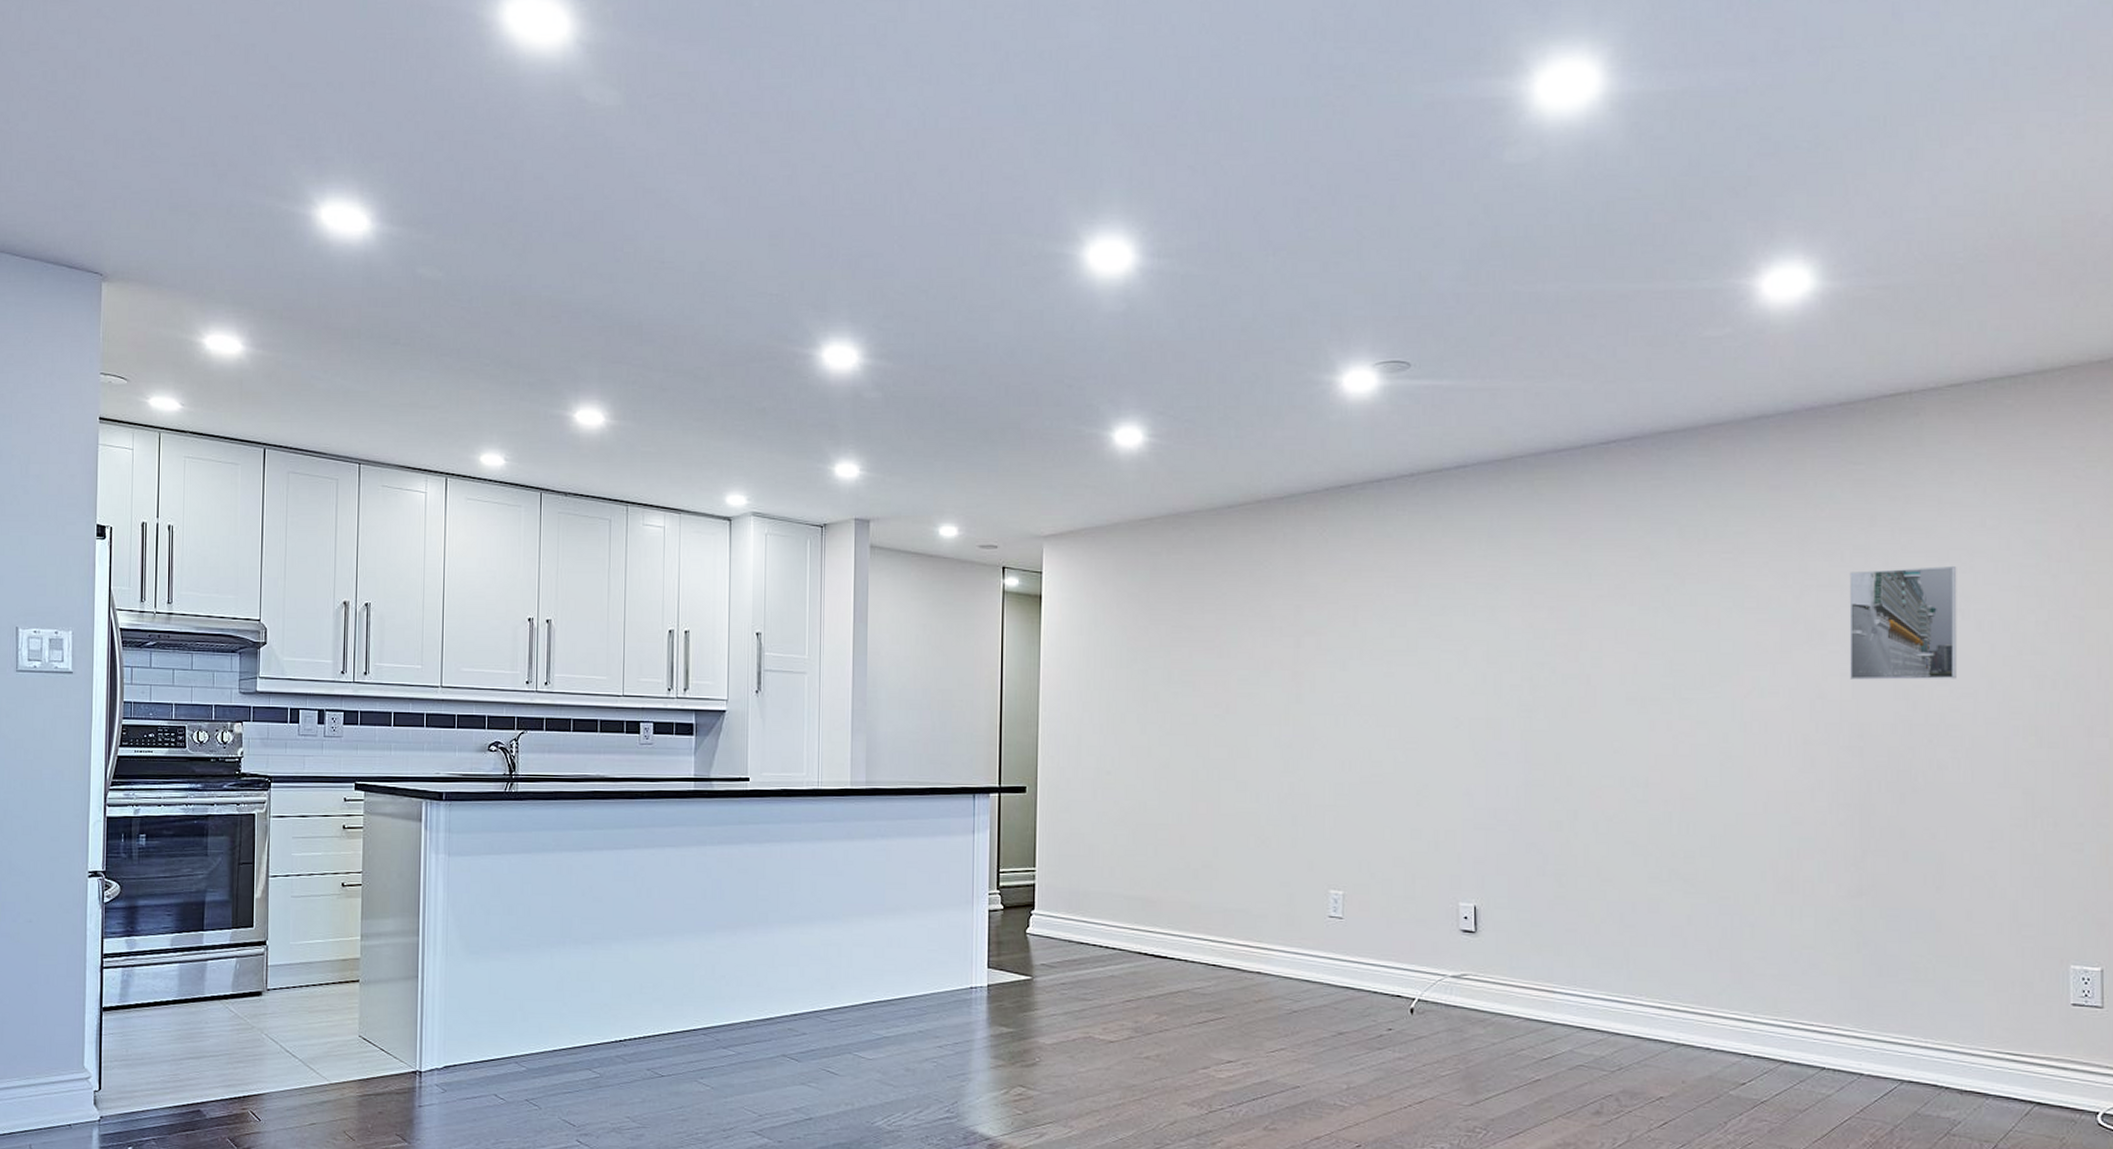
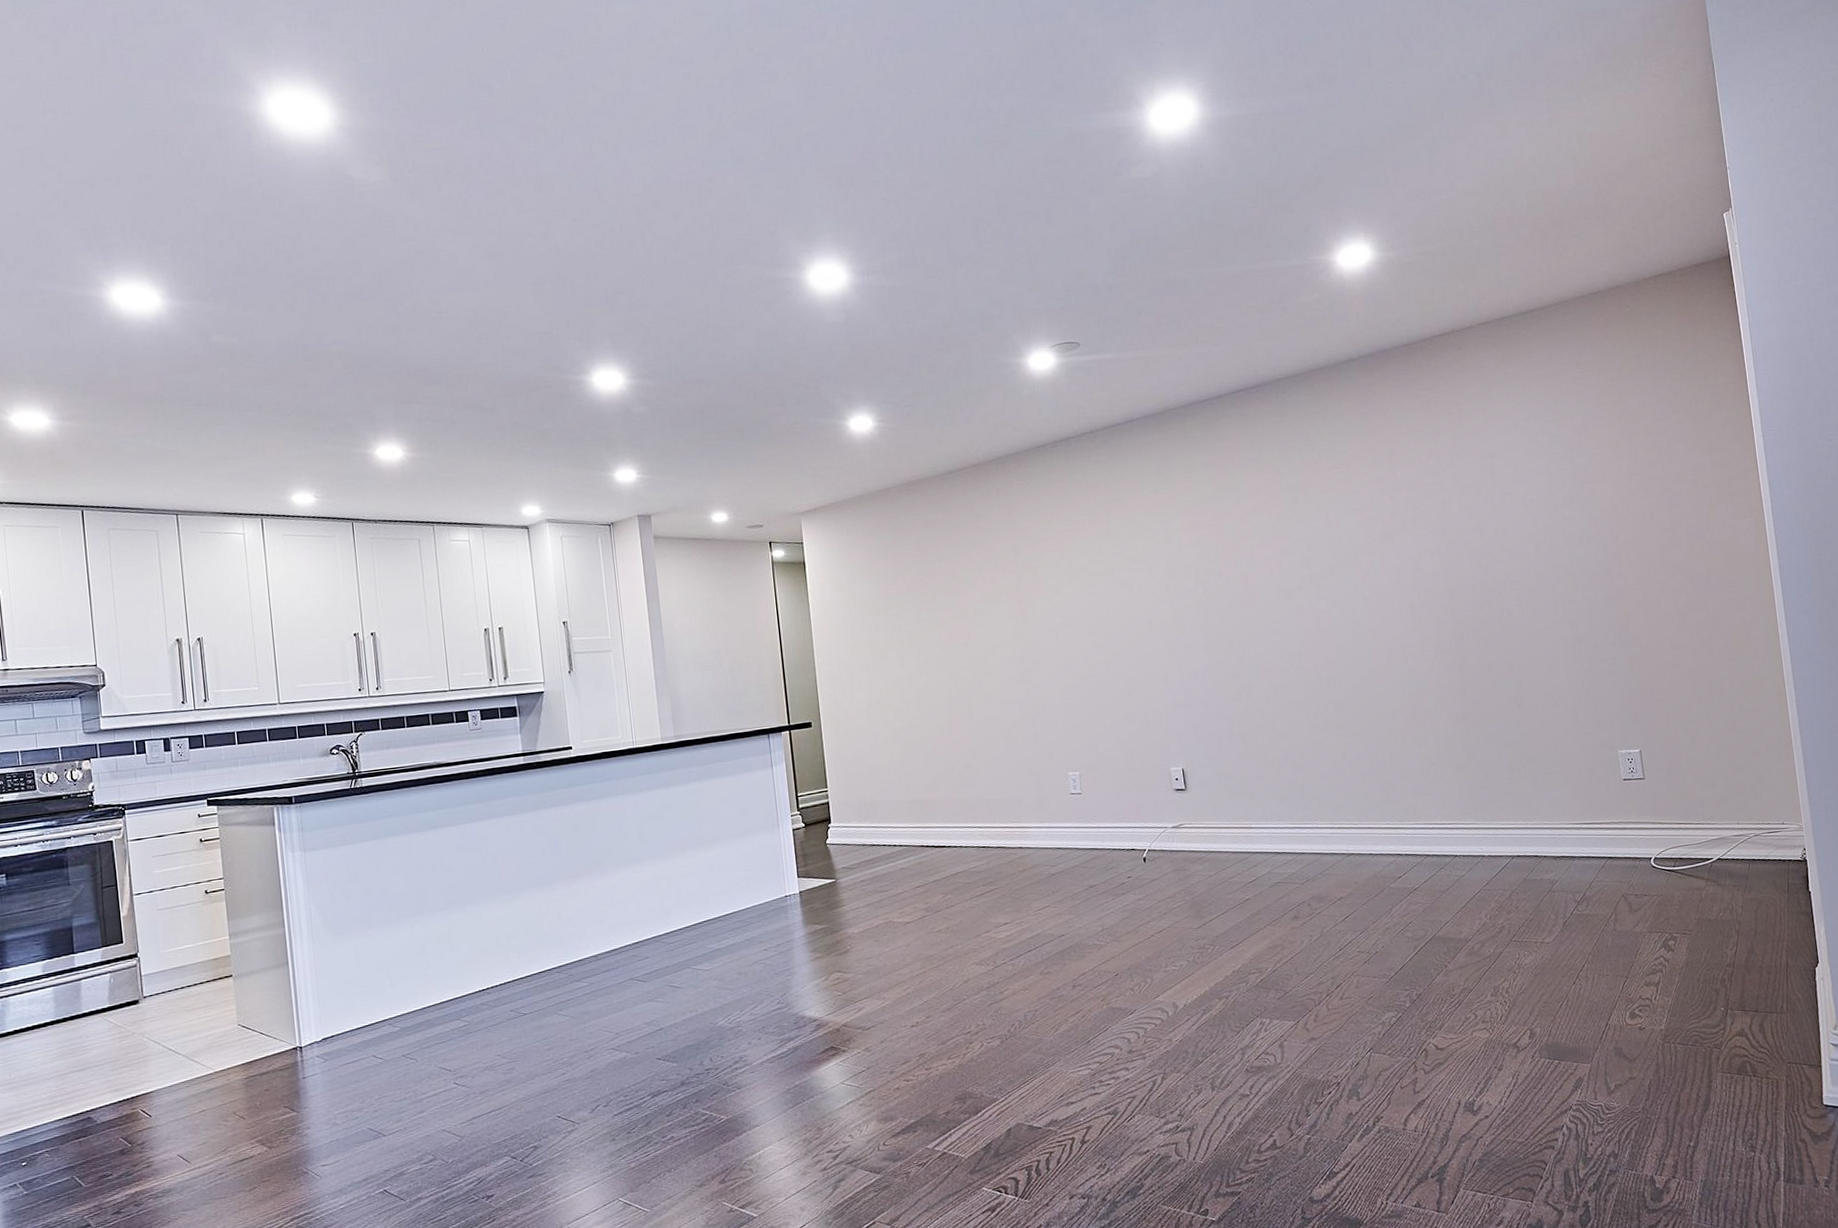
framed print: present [1849,566,1957,680] -> none [1427,460,1513,555]

